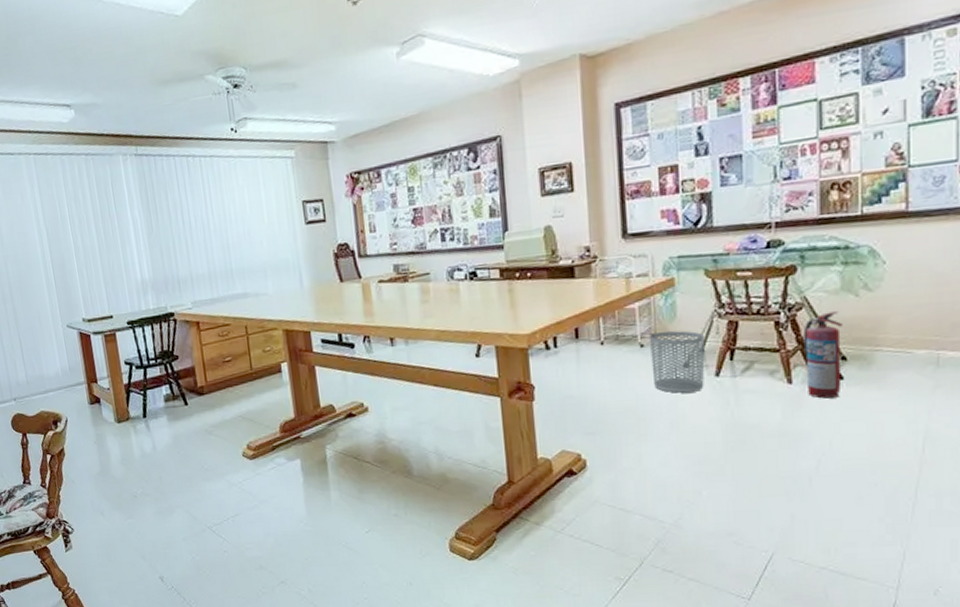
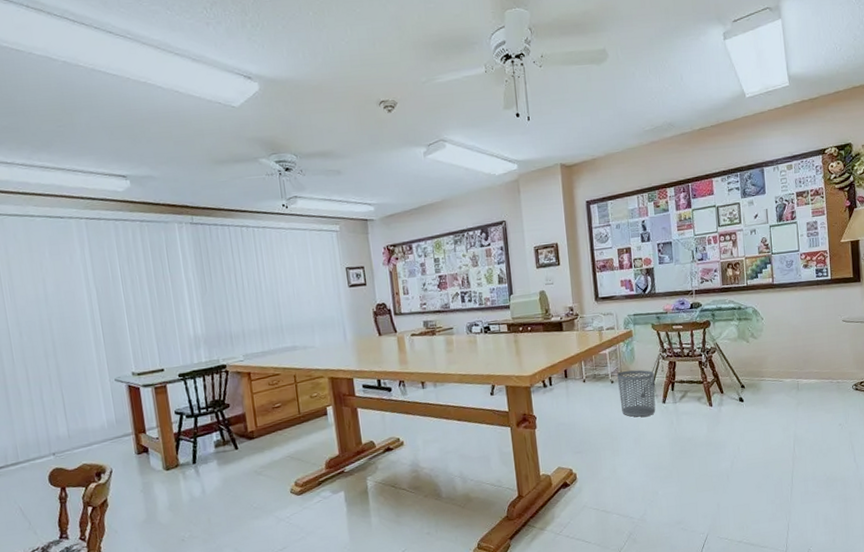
fire extinguisher: present [803,311,843,399] -> none [717,353,743,416]

